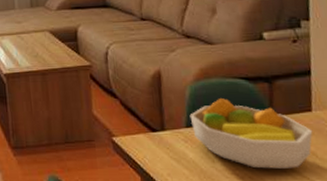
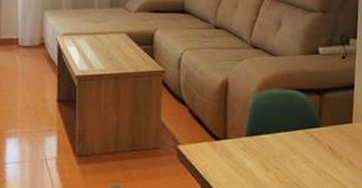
fruit bowl: present [189,97,313,169] -> none [250,108,352,177]

